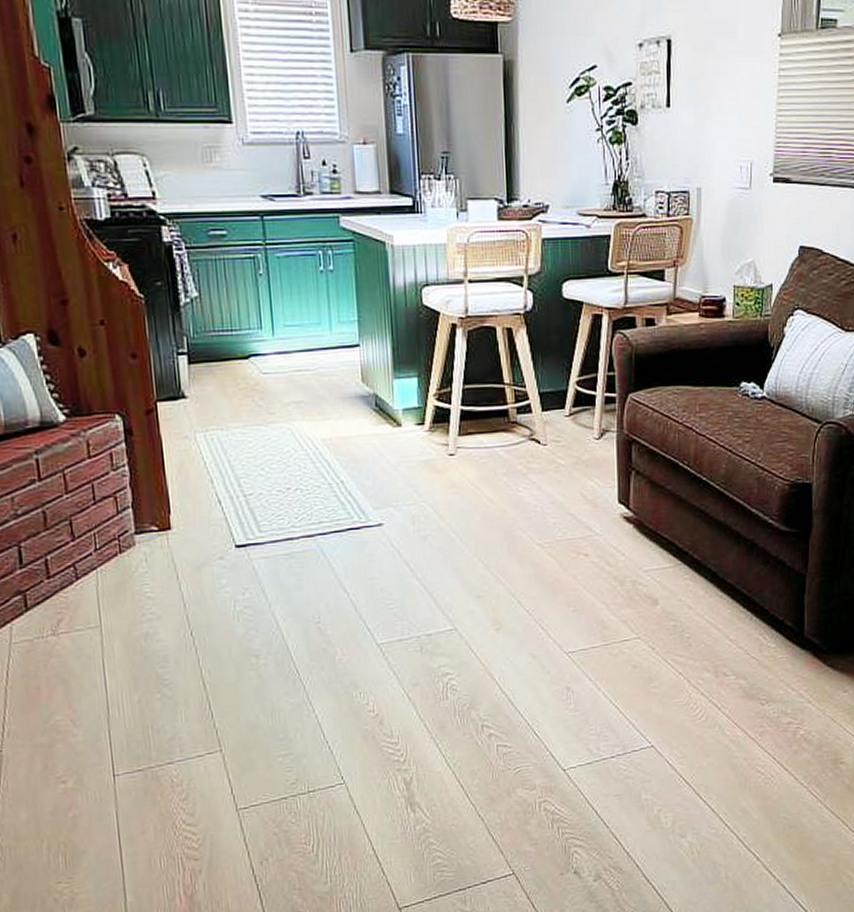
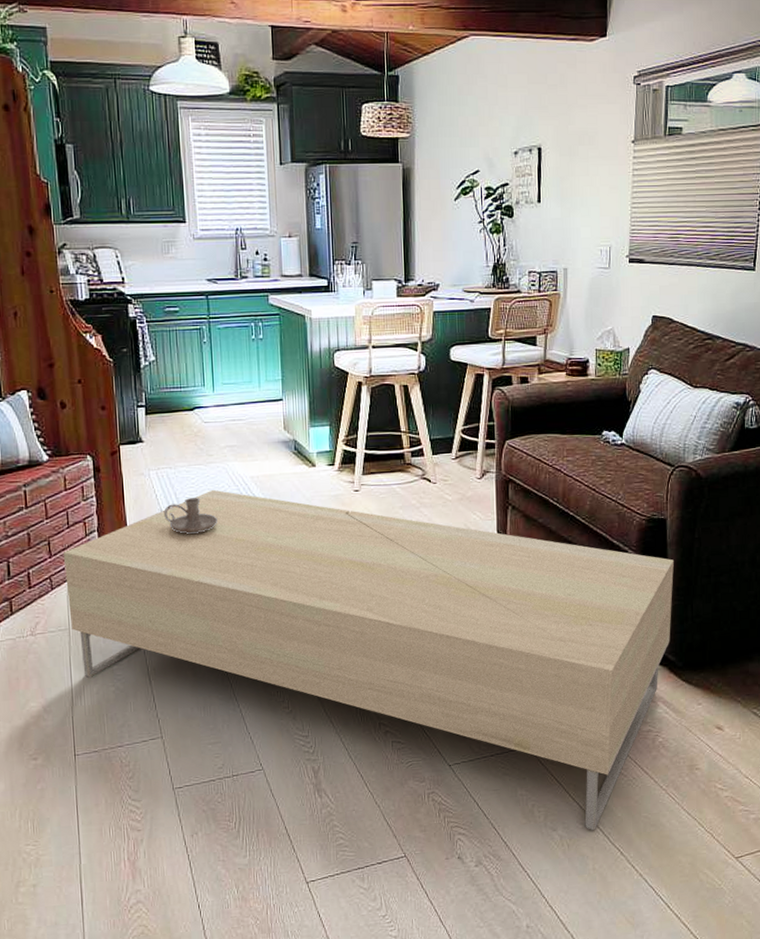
coffee table: none [90,455,820,835] -> present [64,489,674,830]
candle holder: none [214,465,284,509] -> present [163,497,218,534]

